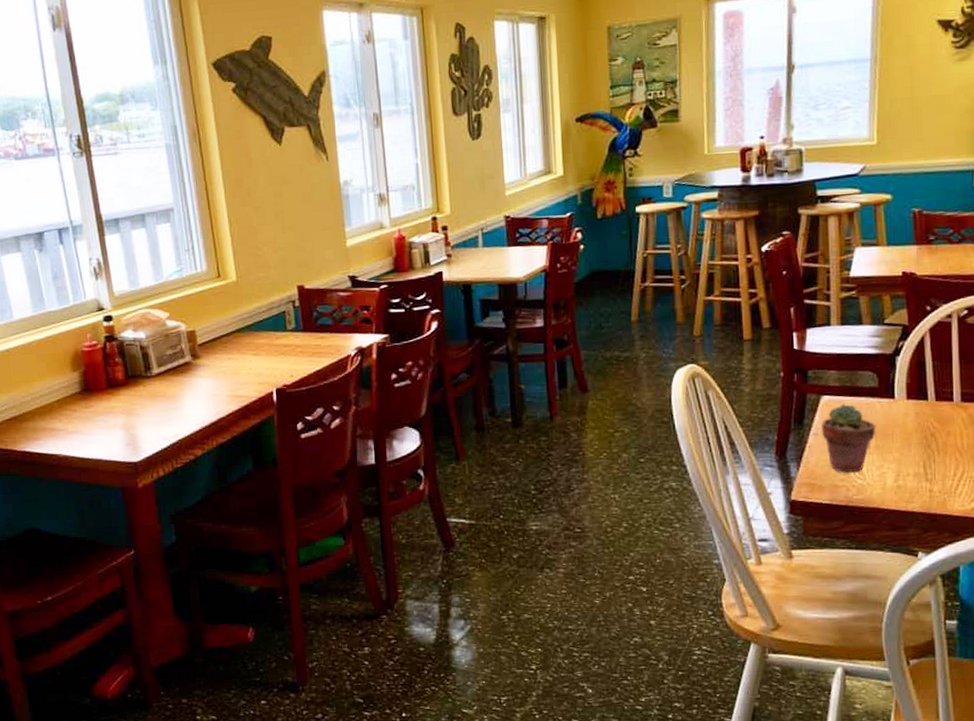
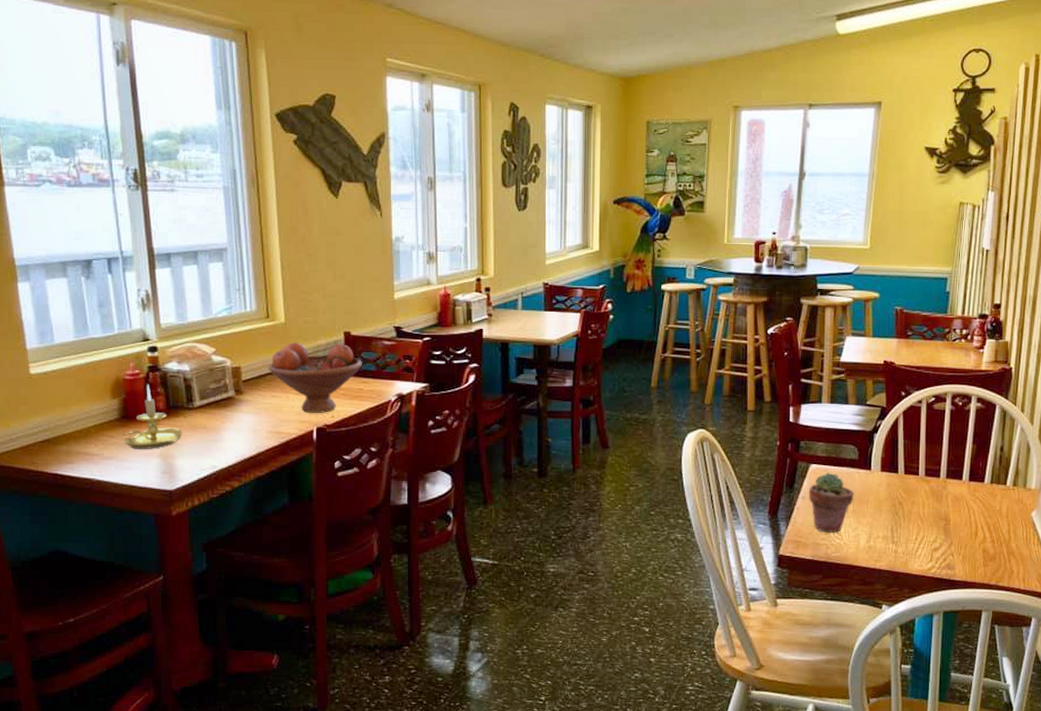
candle holder: none [86,354,143,422] -> present [124,384,182,449]
fruit bowl: none [222,299,318,374] -> present [268,342,362,413]

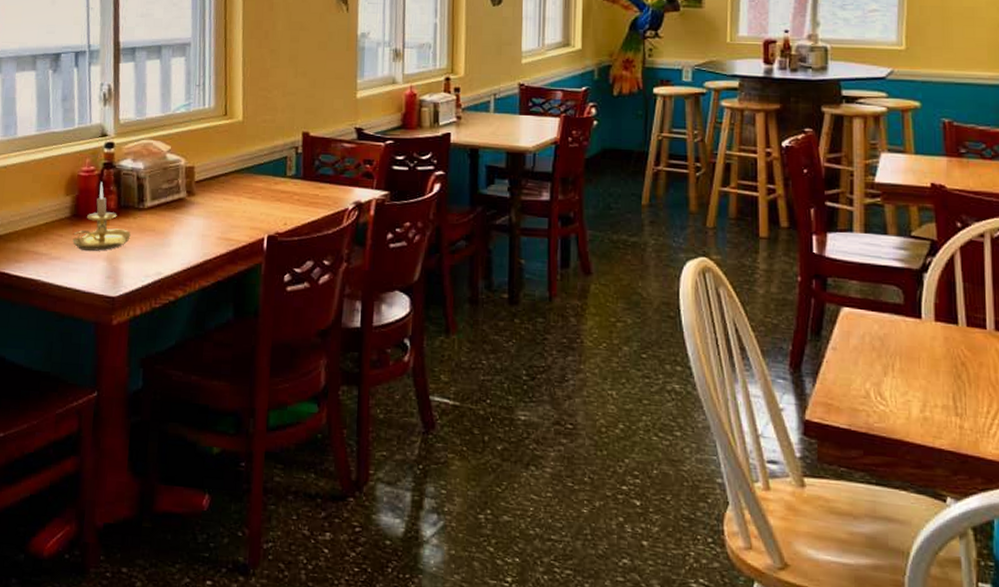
fruit bowl: present [268,342,362,413] -> none [222,142,320,220]
potted succulent: present [809,472,854,533] -> none [841,318,901,397]

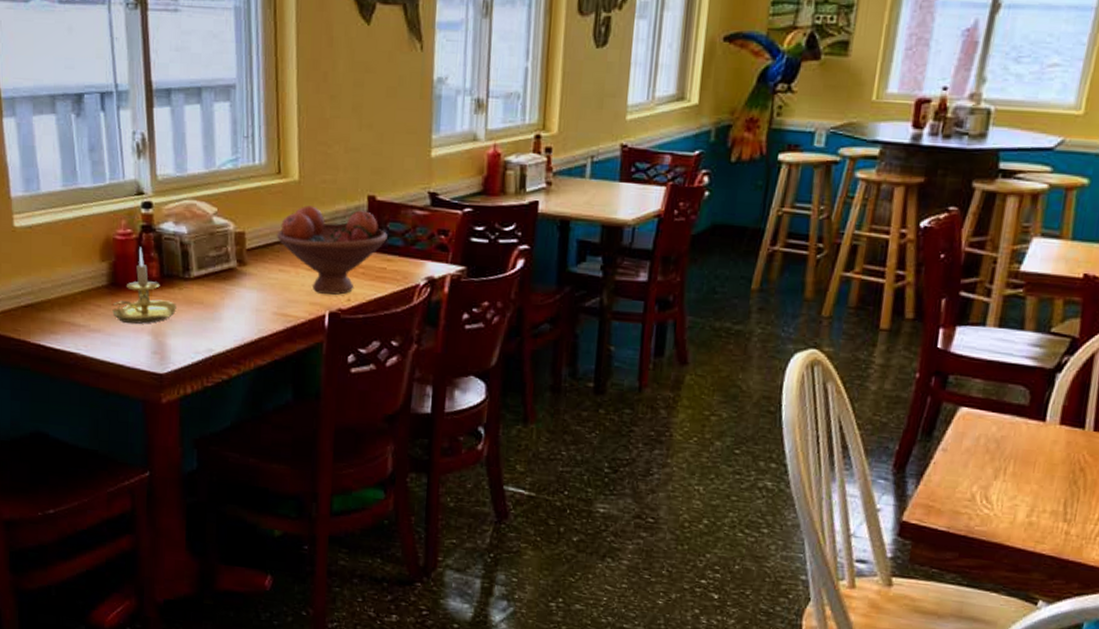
fruit bowl: none [222,142,320,220] -> present [276,205,387,295]

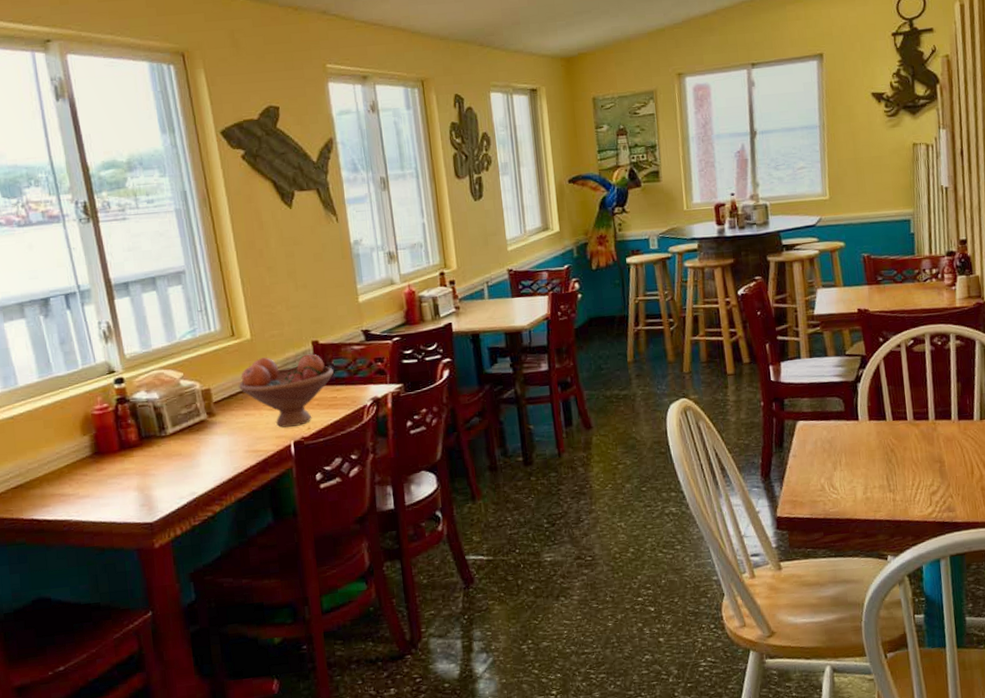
candle holder: present [112,247,176,324] -> none [98,417,158,485]

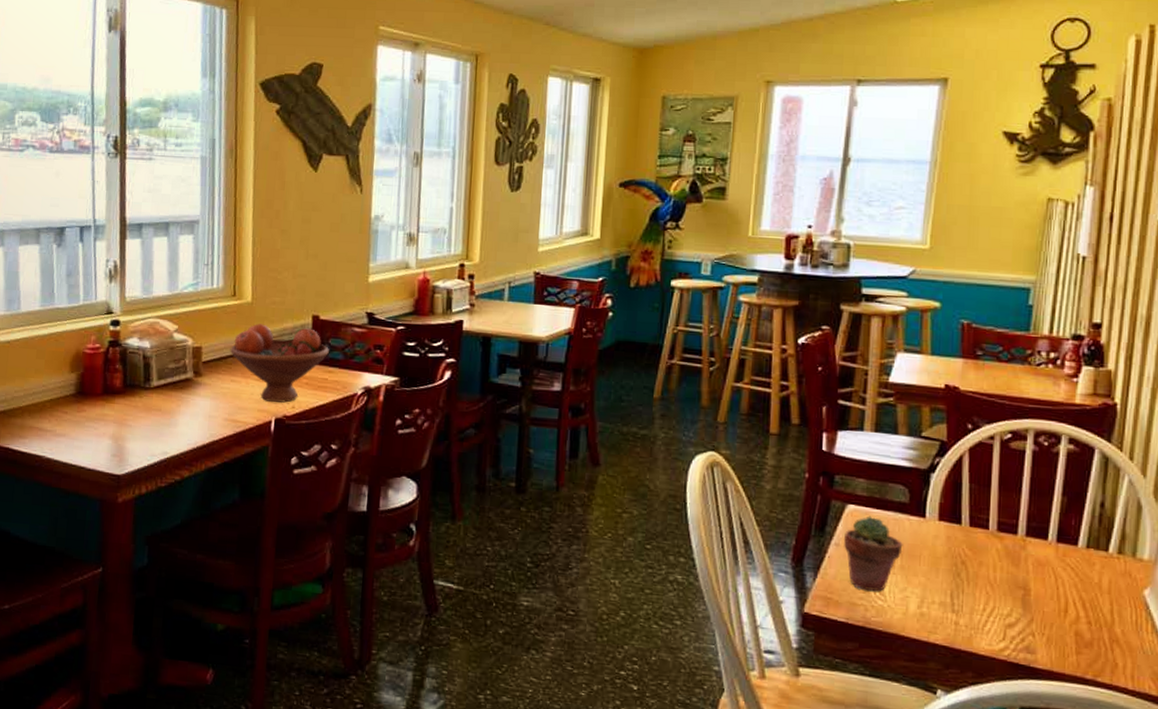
potted succulent: none [799,427,846,489] -> present [844,515,903,592]

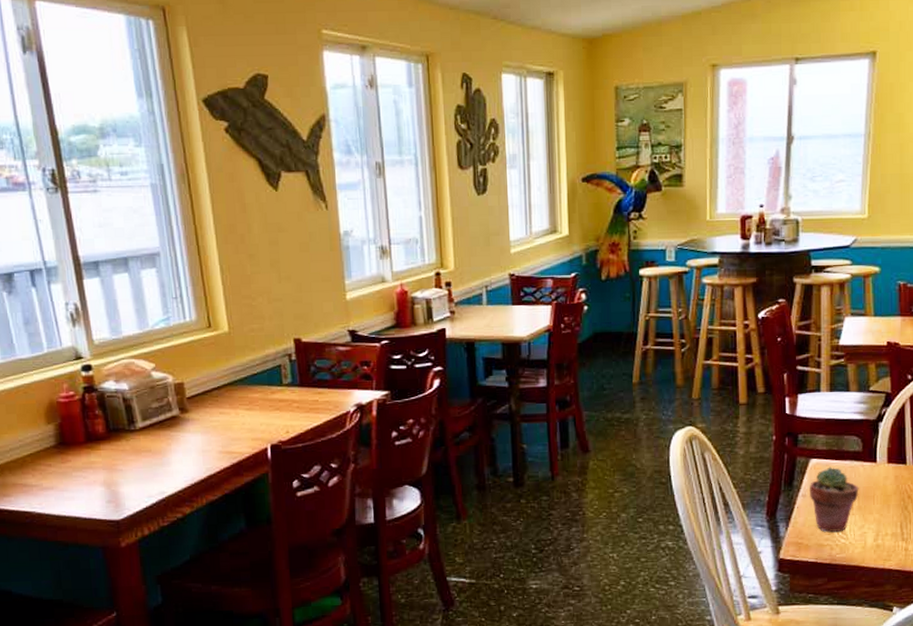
fruit bowl: present [230,323,329,403] -> none [213,352,316,429]

